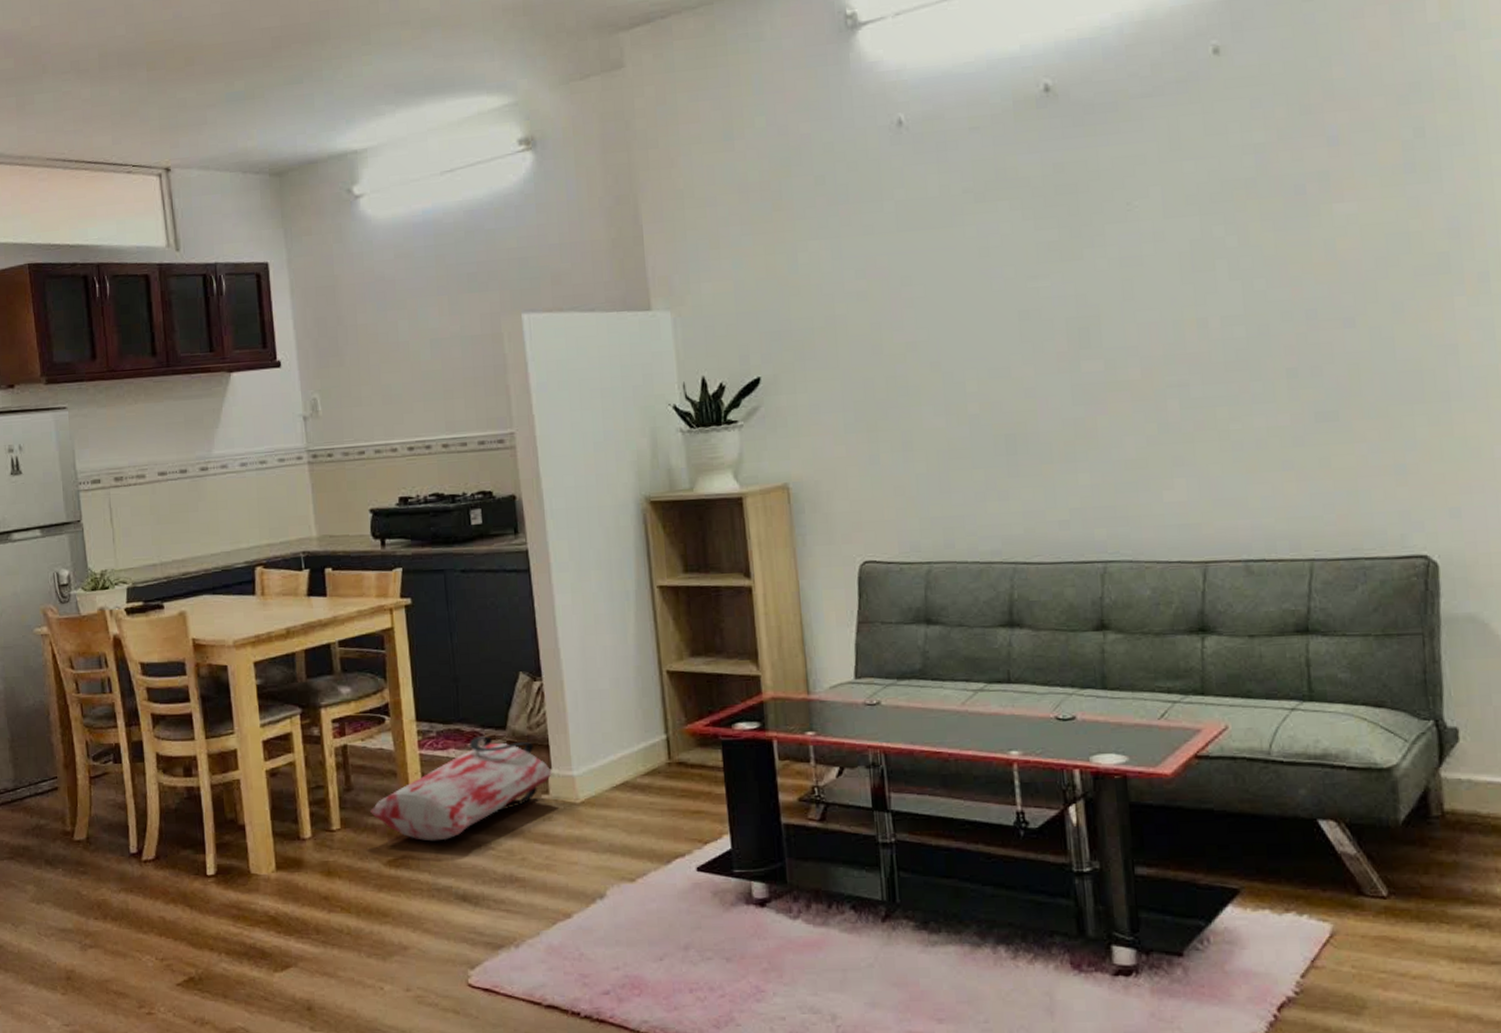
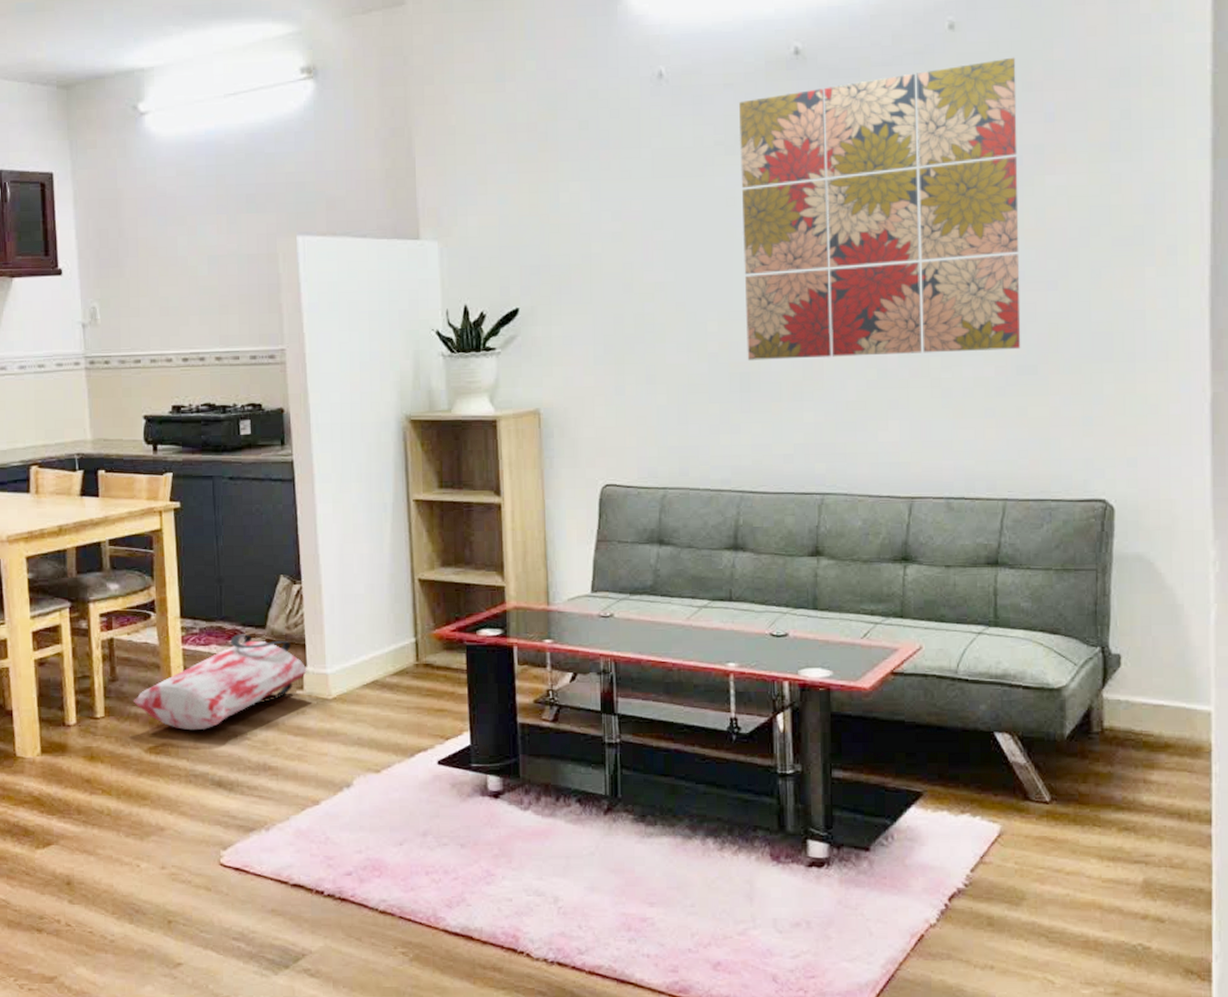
wall art: none [987,79,1319,421] -> present [739,57,1021,360]

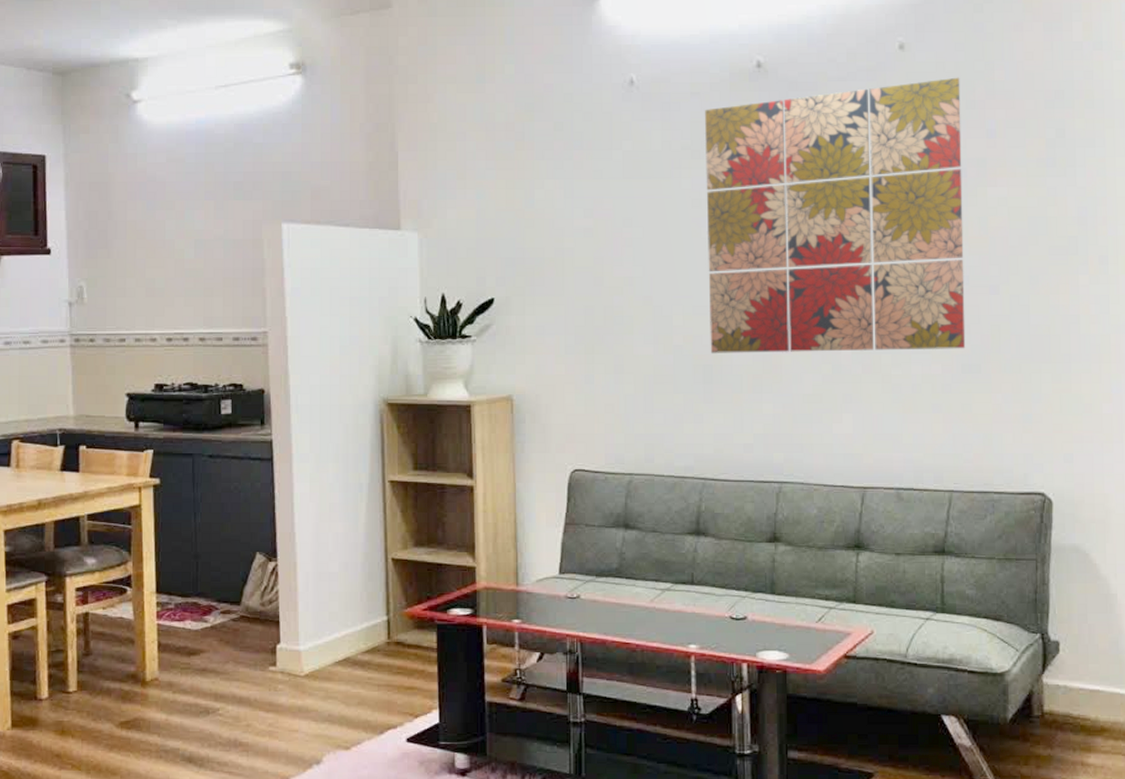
bag: present [134,634,308,731] -> none [107,610,281,706]

